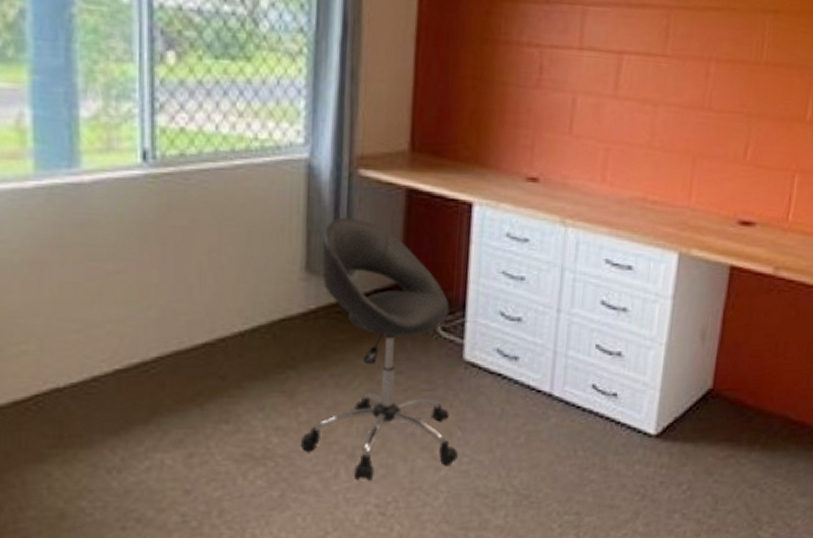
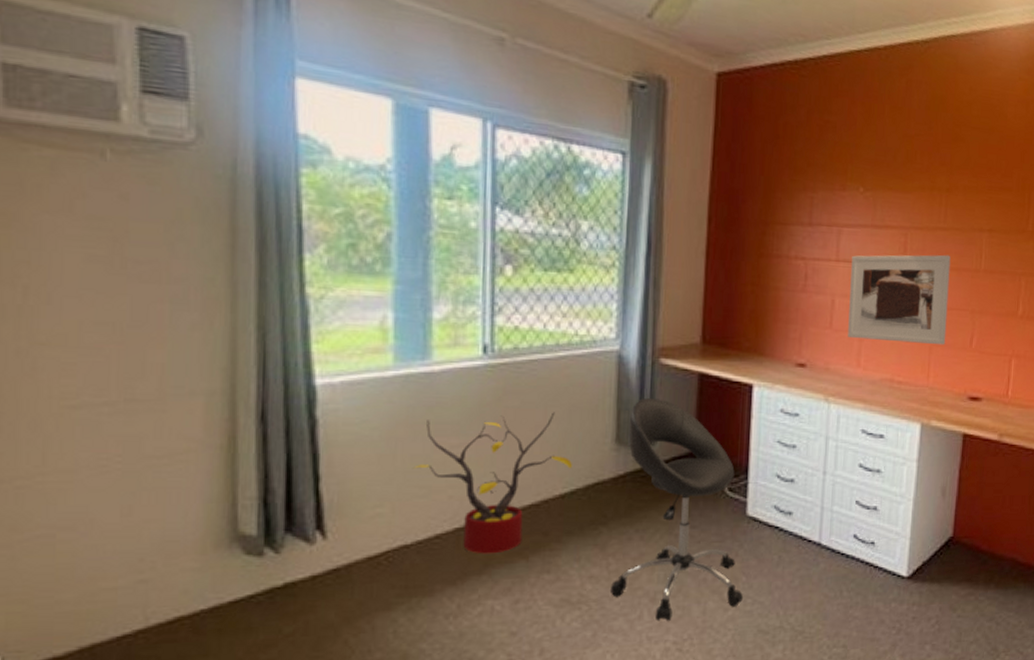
decorative plant: none [63,233,255,400] -> present [413,412,573,554]
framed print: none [591,42,724,157] -> present [848,254,951,345]

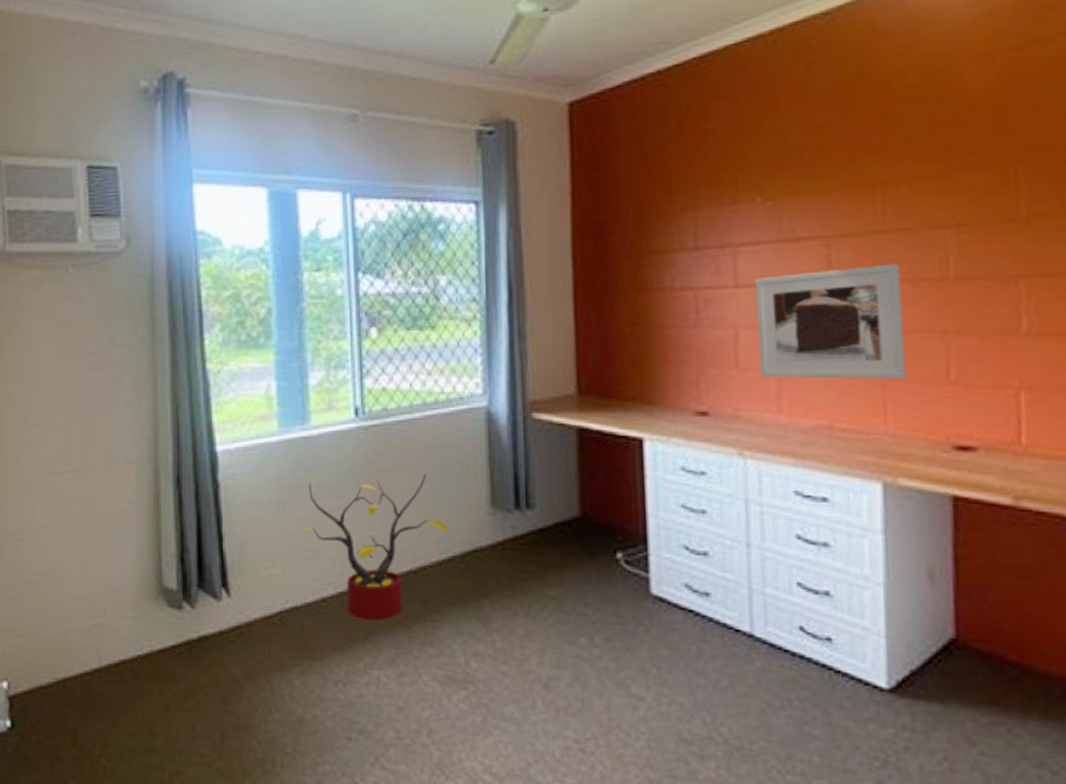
chair: present [611,398,744,622] -> none [498,457,657,715]

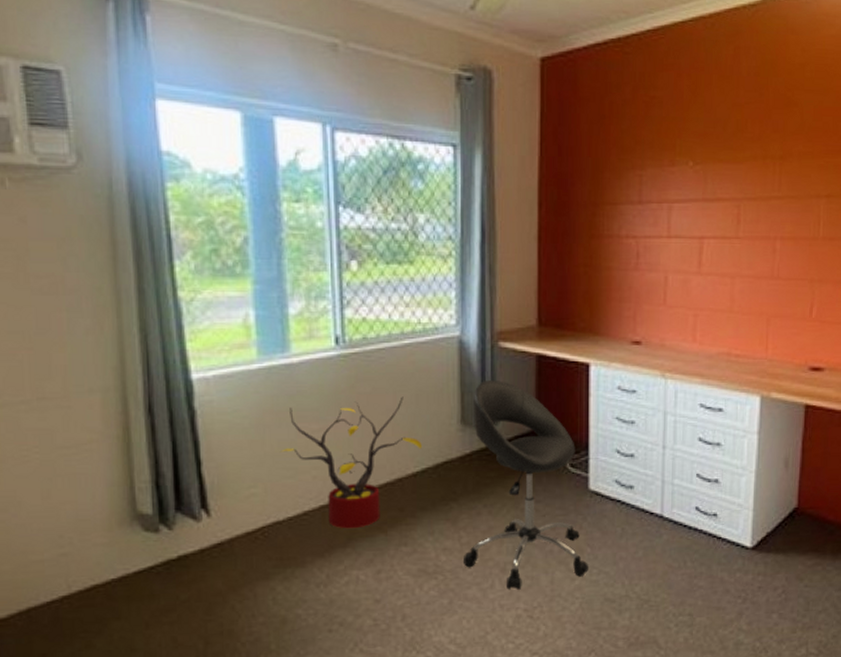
chair: none [498,457,657,715] -> present [464,381,590,591]
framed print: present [755,263,907,380] -> none [682,224,787,317]

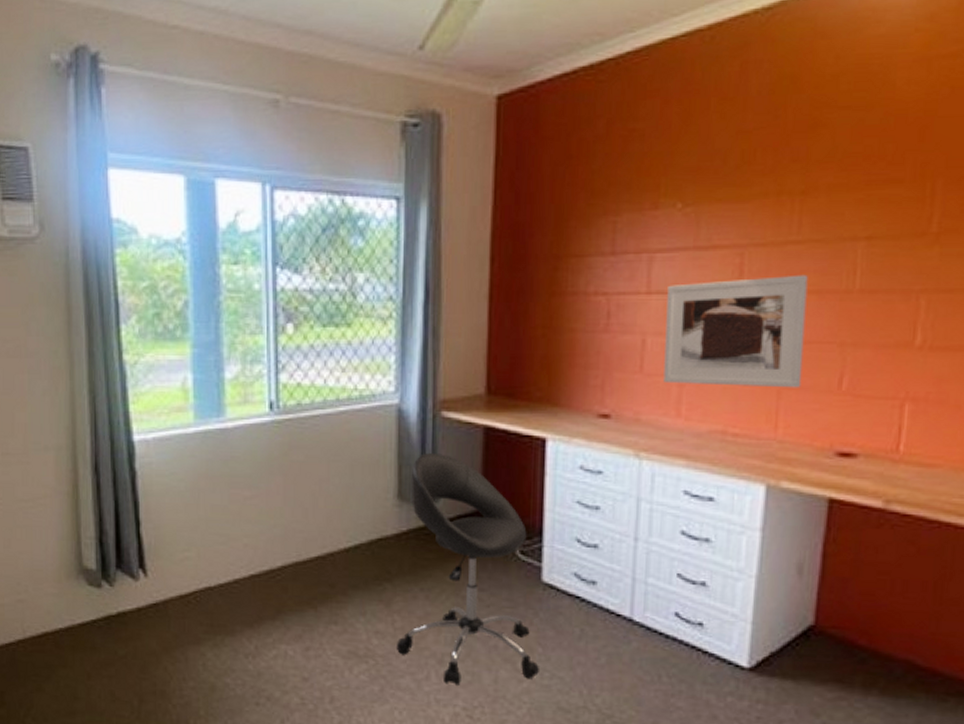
decorative plant: present [281,396,423,529] -> none [214,466,356,602]
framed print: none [682,224,787,317] -> present [663,274,808,388]

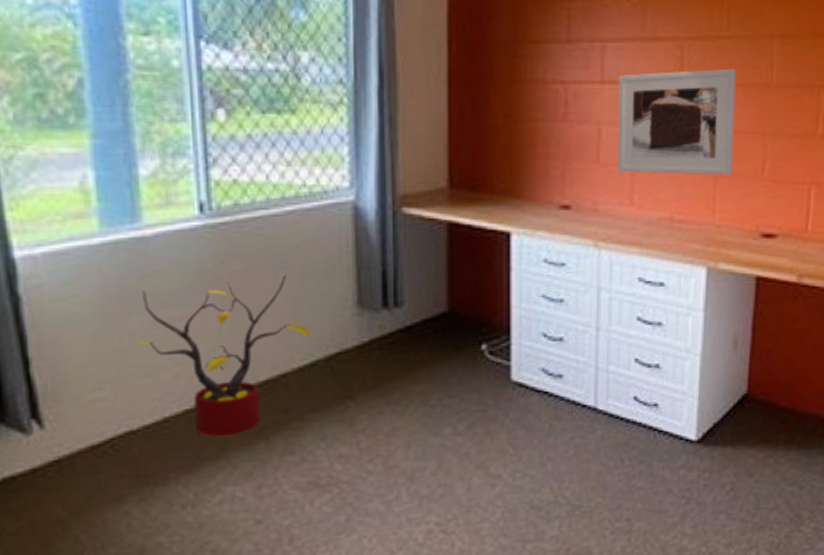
decorative plant: none [214,466,356,602] -> present [132,275,311,437]
chair: present [397,453,541,687] -> none [363,254,513,502]

